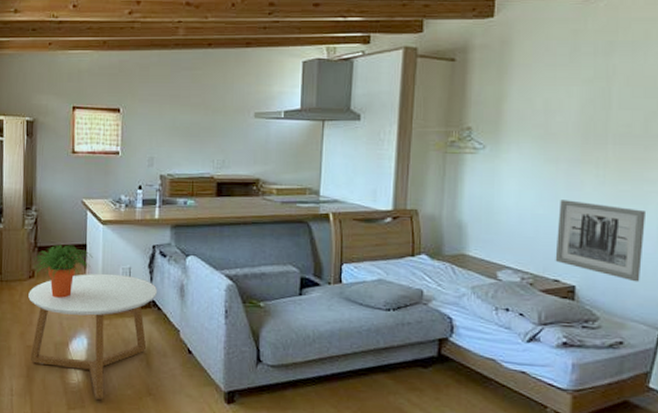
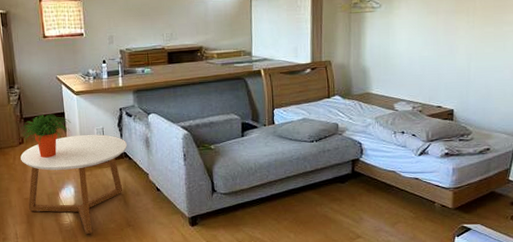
wall art: present [555,200,645,282] -> none [438,43,505,102]

